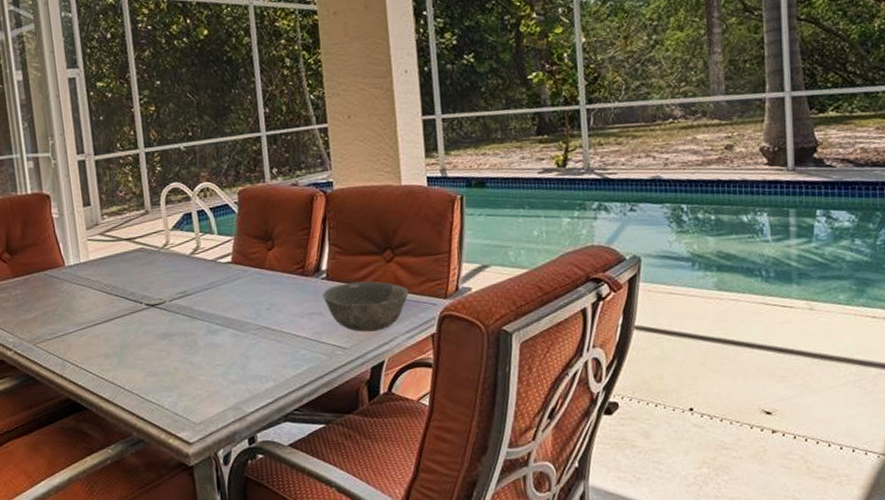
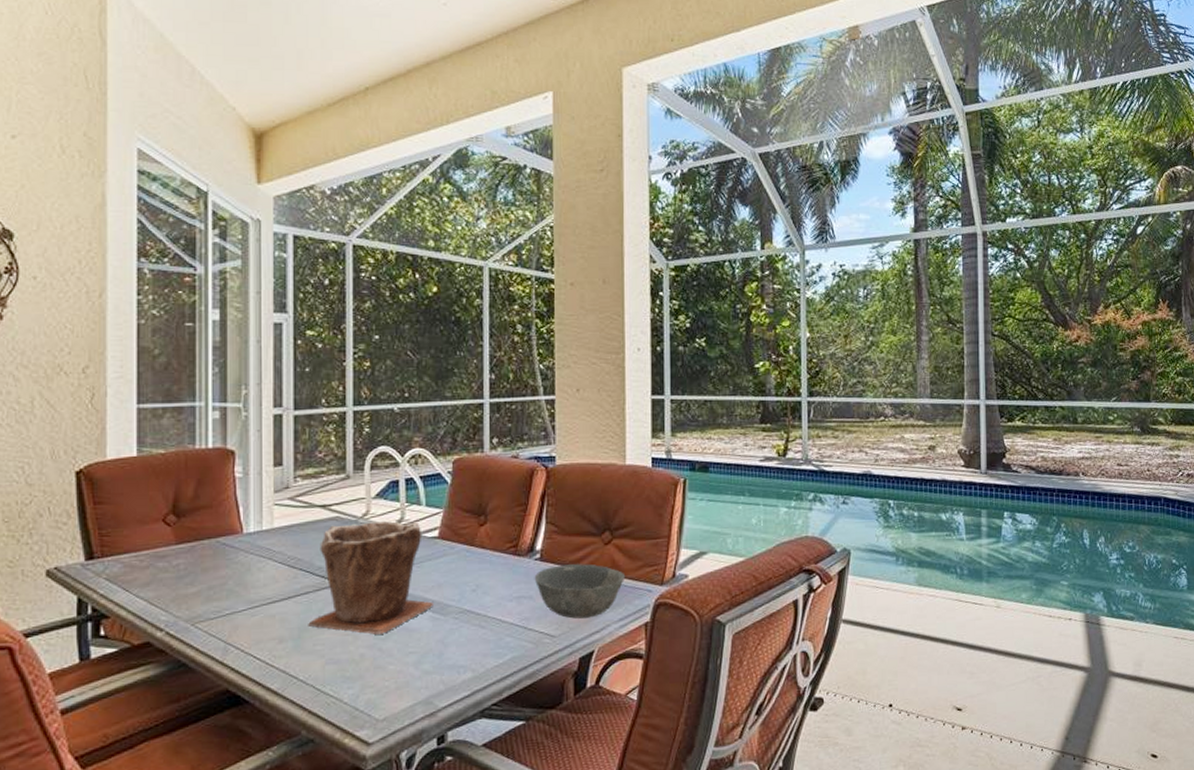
plant pot: none [128,249,235,350] -> present [308,521,435,635]

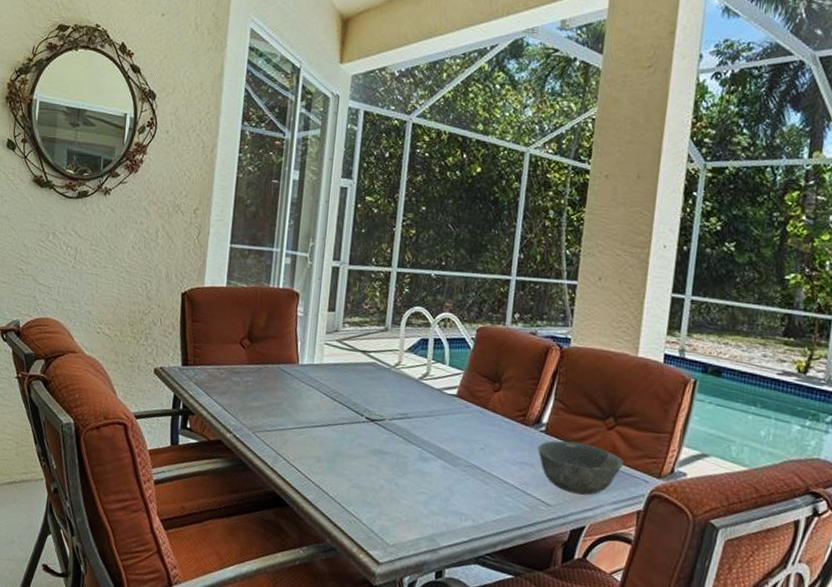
plant pot: present [308,521,435,635] -> none [341,369,447,472]

